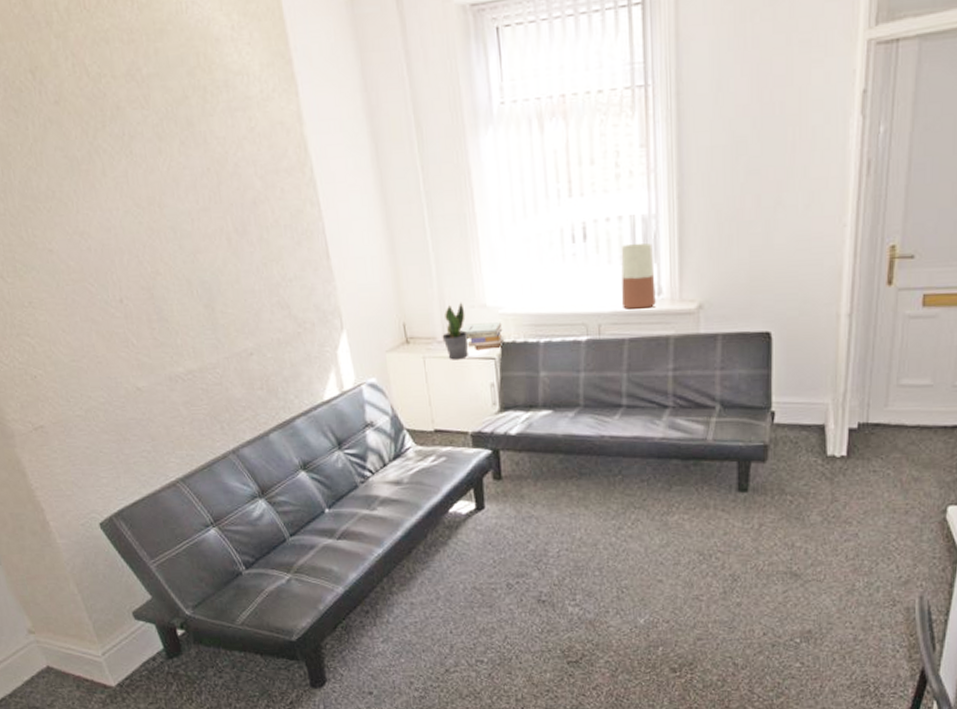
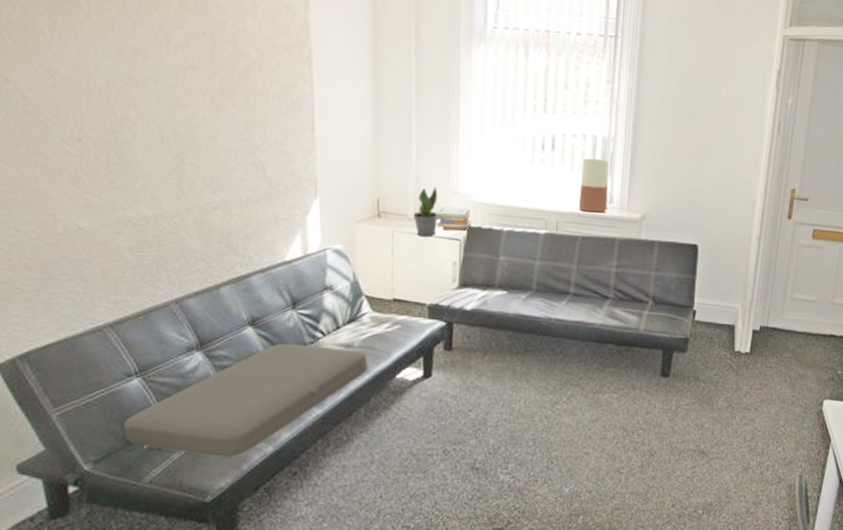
cushion: none [210,484,420,599] -> present [123,343,368,457]

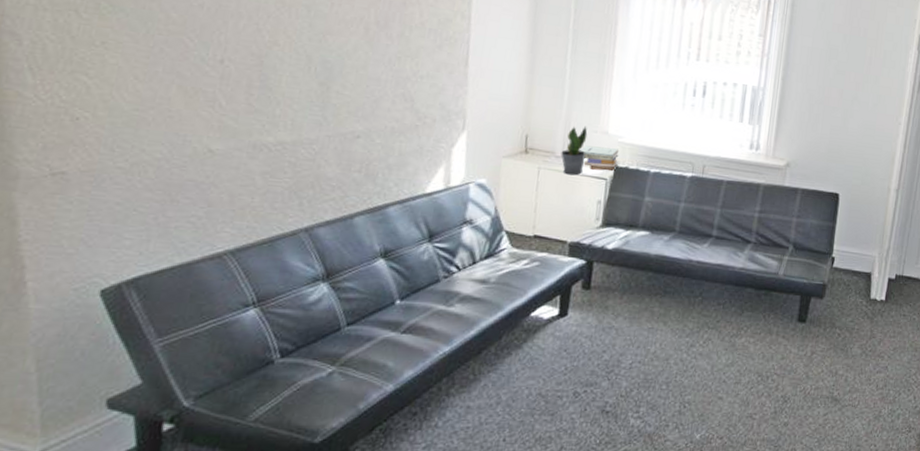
cushion: present [123,343,368,457] -> none [233,277,503,395]
vase: present [578,158,609,213] -> none [725,106,758,159]

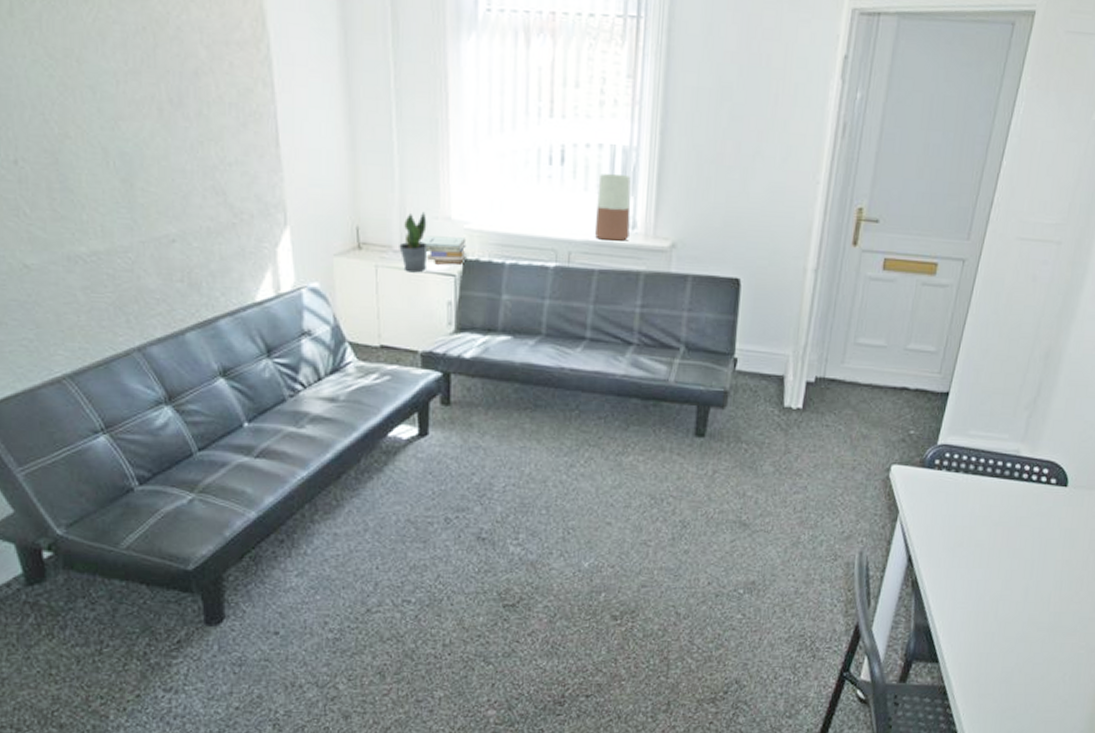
vase: none [725,106,758,159] -> present [594,174,631,241]

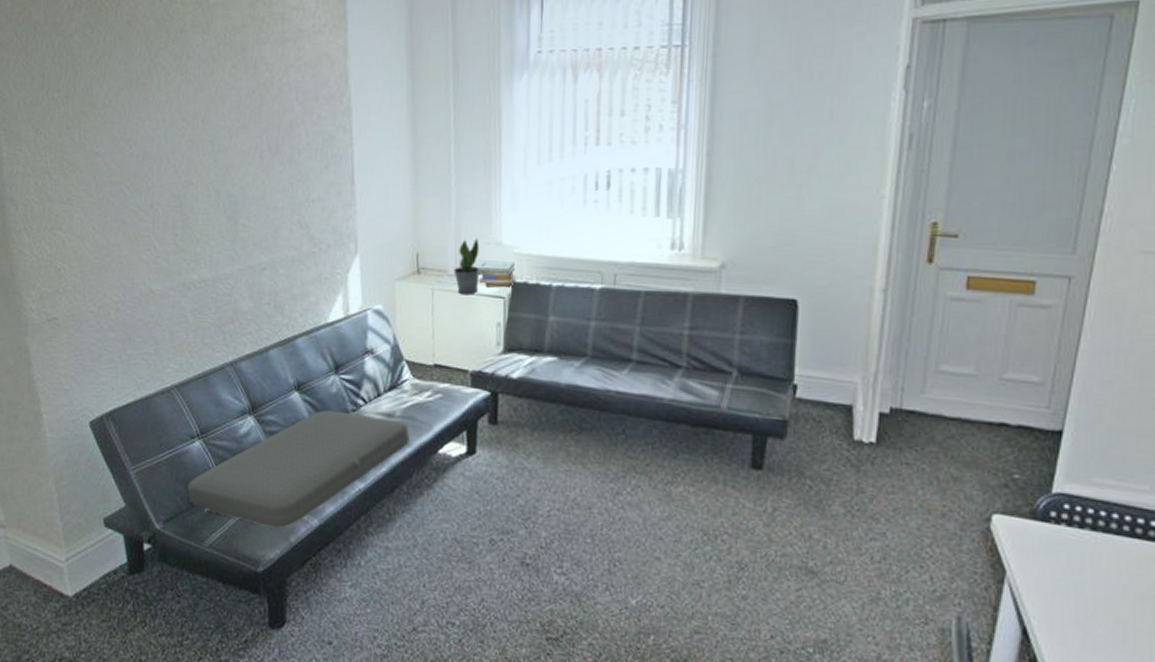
cushion: none [94,396,356,523] -> present [188,410,410,528]
vase: present [594,174,631,241] -> none [640,197,677,262]

